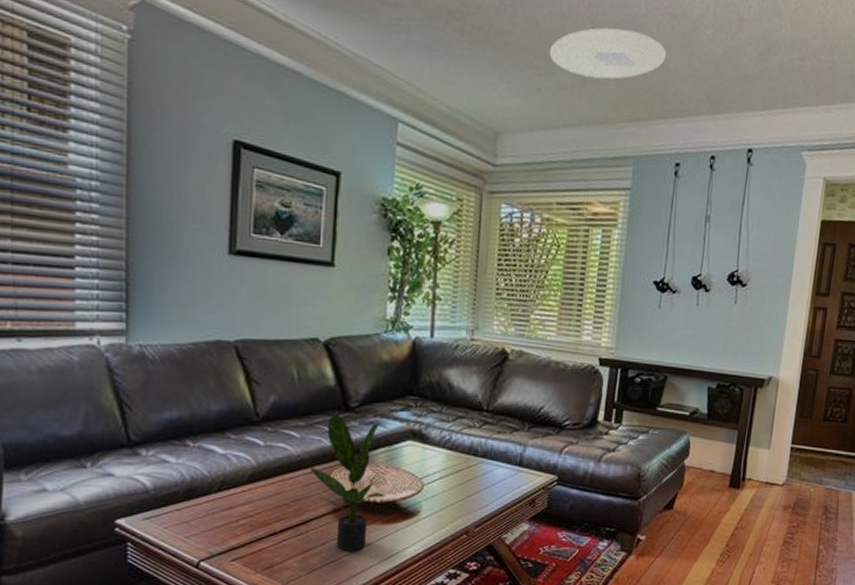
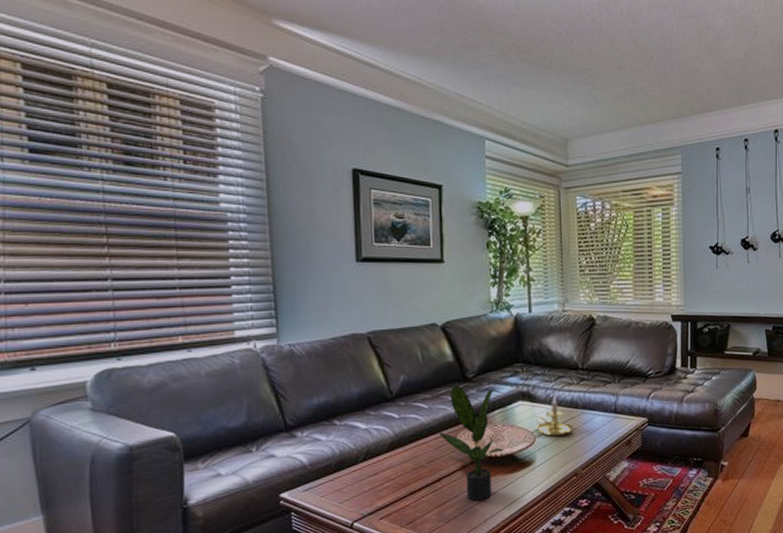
candle holder: none [424,434,471,486] -> present [534,392,575,436]
ceiling light: present [549,27,667,80] -> none [602,45,698,87]

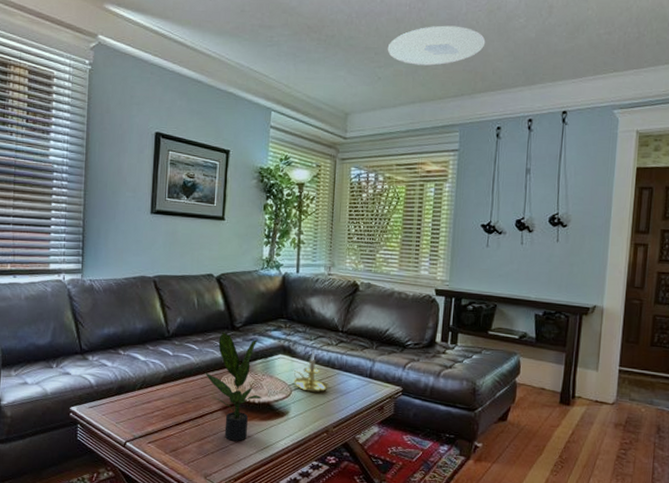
ceiling light: none [602,45,698,87] -> present [387,25,486,66]

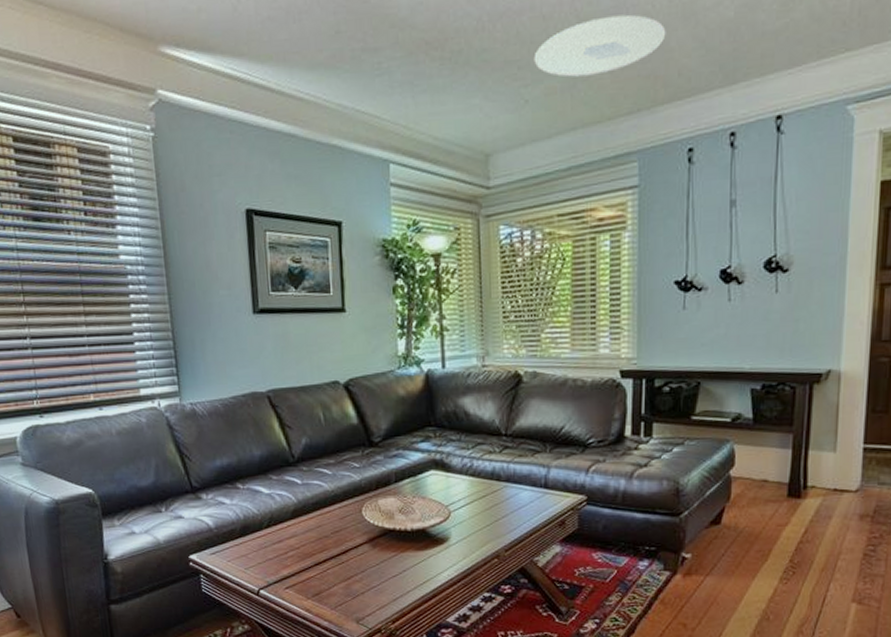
potted plant: present [205,332,262,441] -> none [343,450,415,577]
candle holder: present [292,350,330,392] -> none [448,461,496,511]

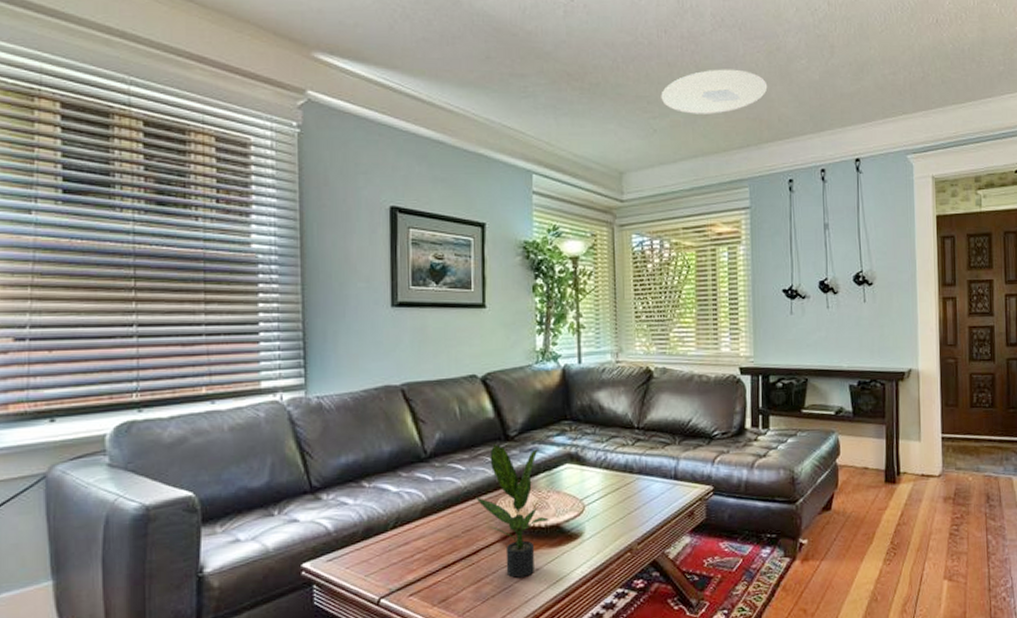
potted plant: none [343,450,415,577] -> present [476,444,549,578]

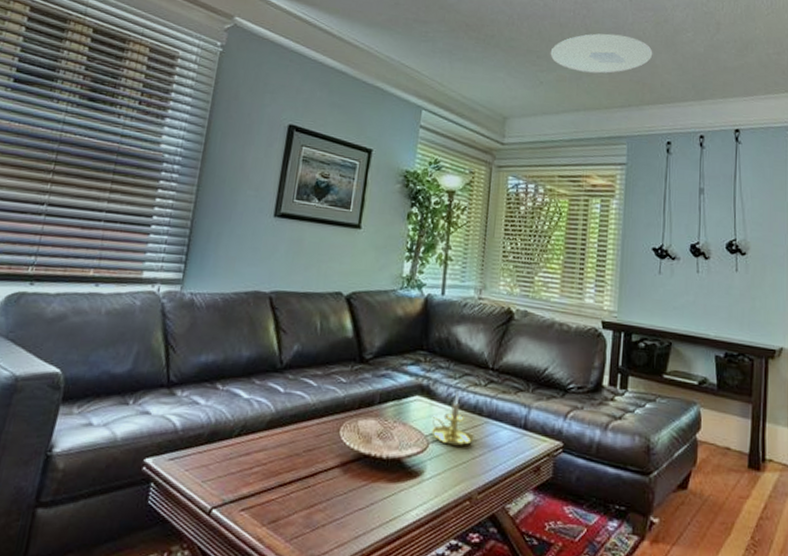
potted plant: present [476,444,549,578] -> none [322,364,391,510]
candle holder: none [583,454,629,505] -> present [430,391,475,447]

